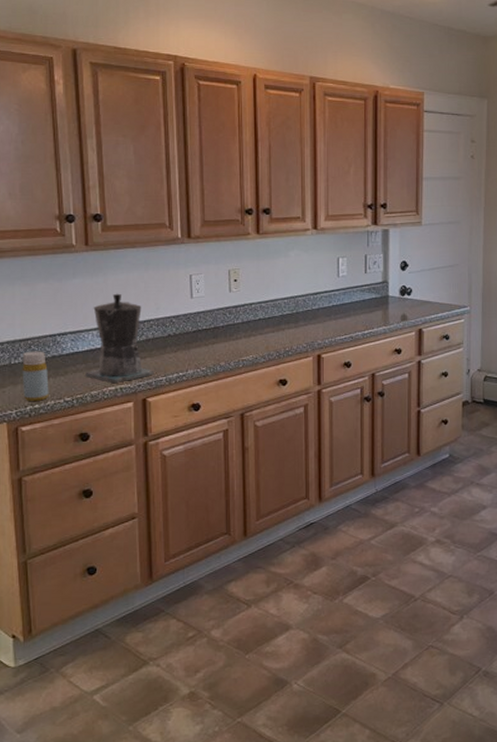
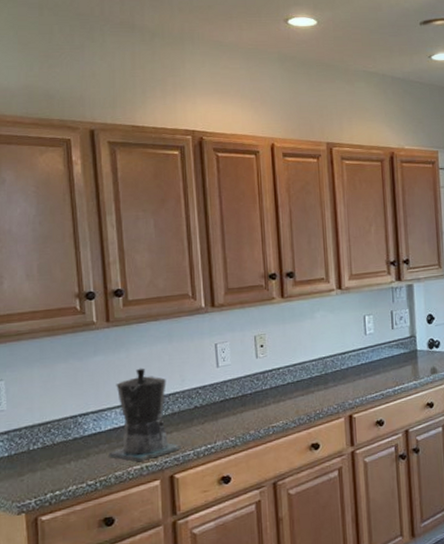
bottle: present [22,351,49,401] -> none [41,434,71,488]

